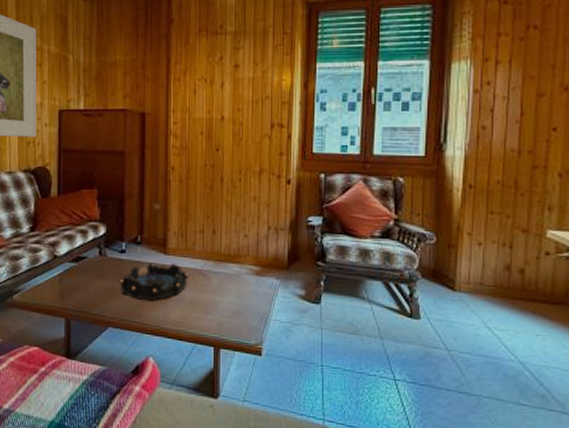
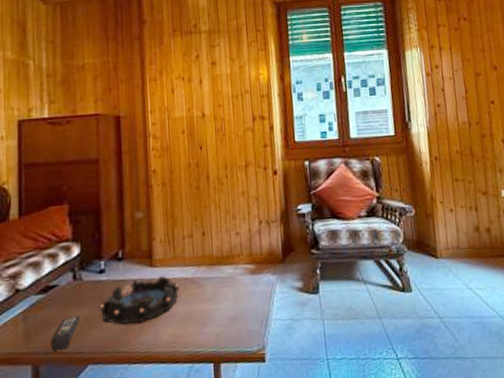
remote control: none [80,285,104,311] -> present [51,315,81,351]

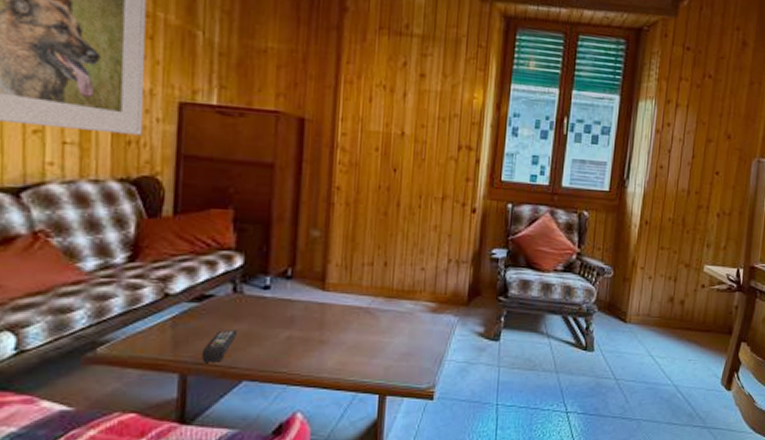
decorative bowl: present [99,276,180,325] -> none [260,301,353,347]

